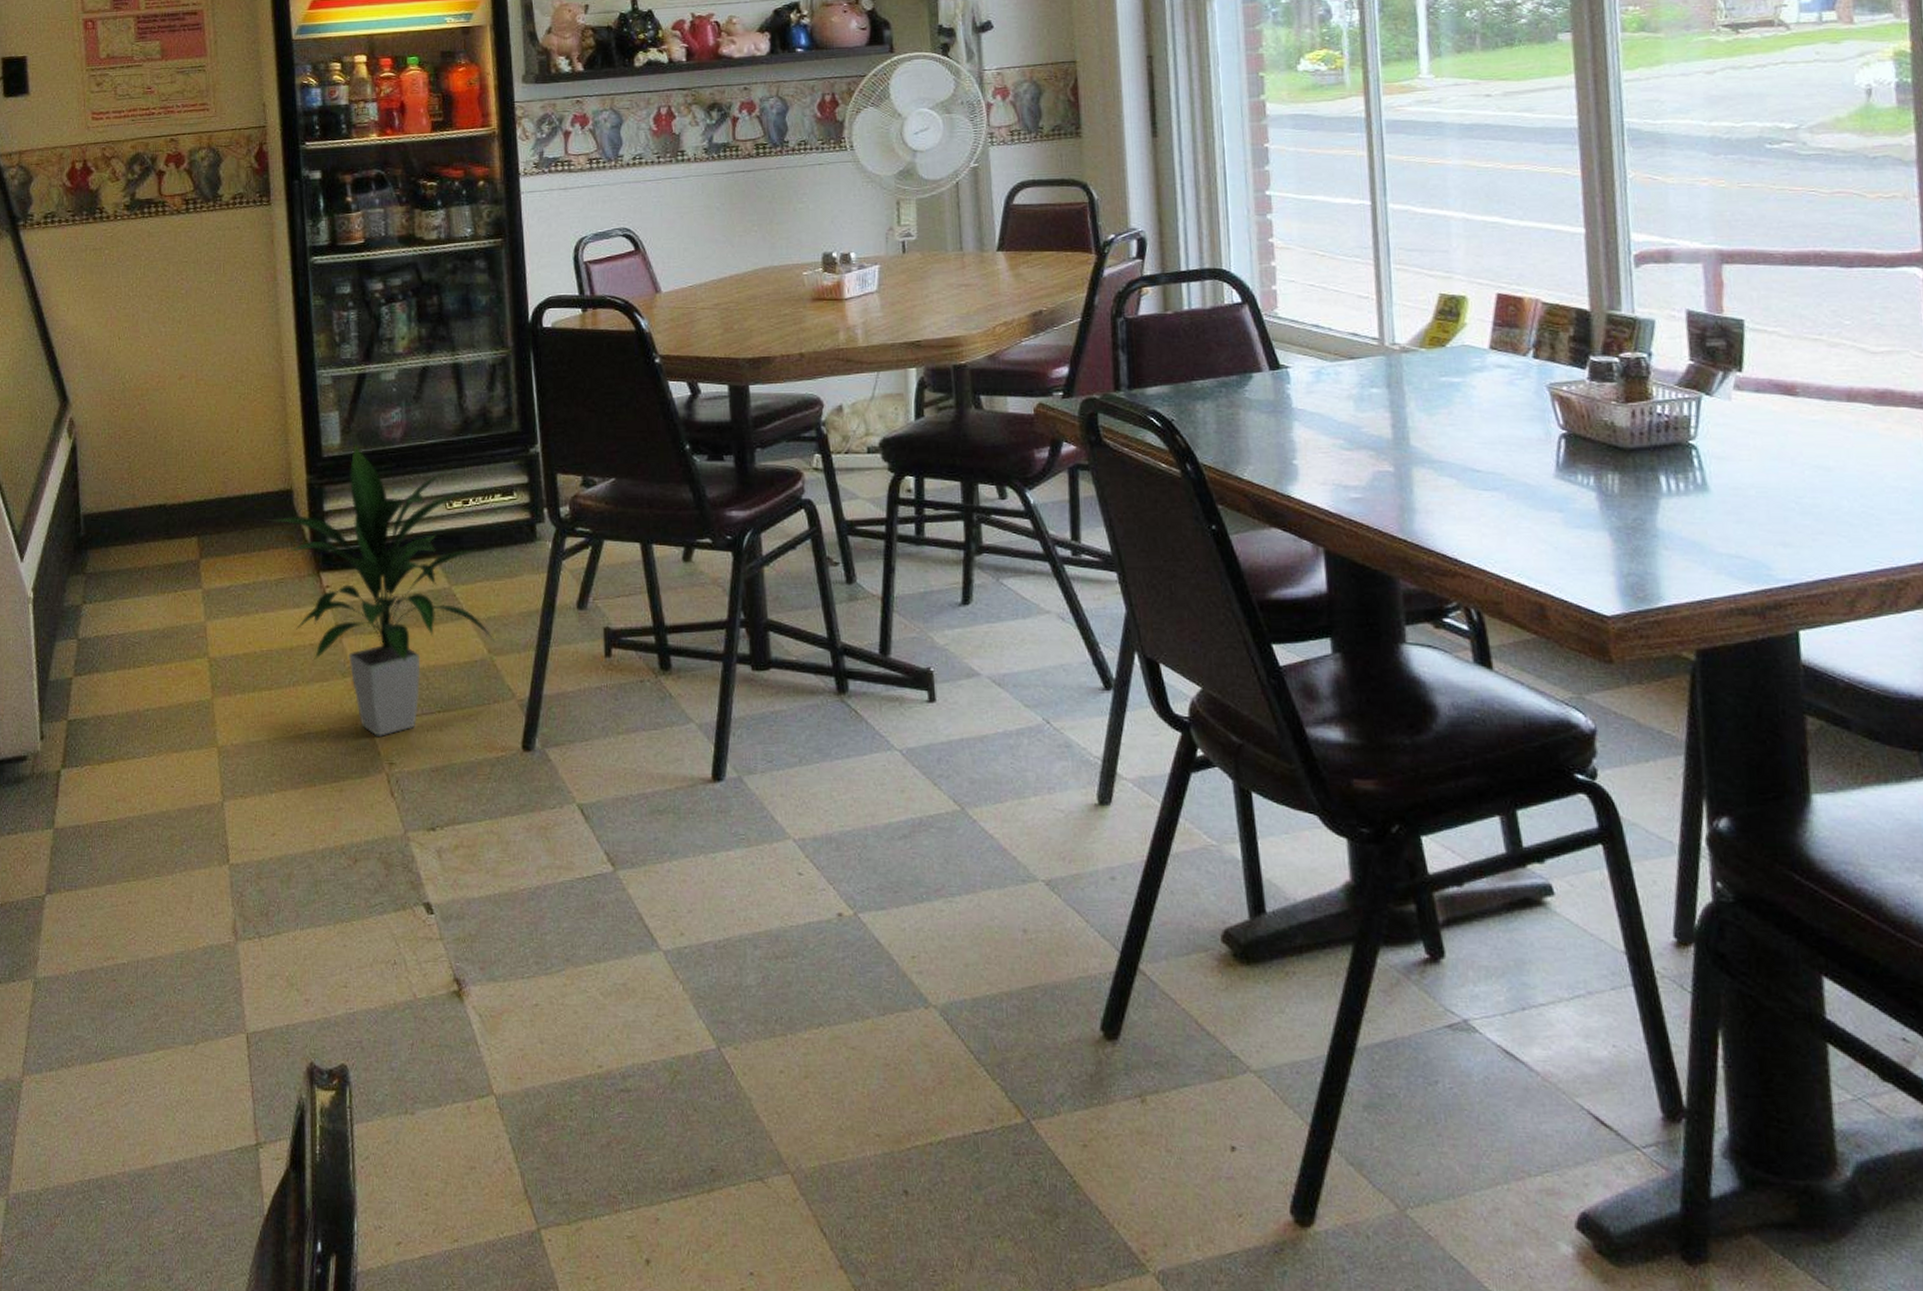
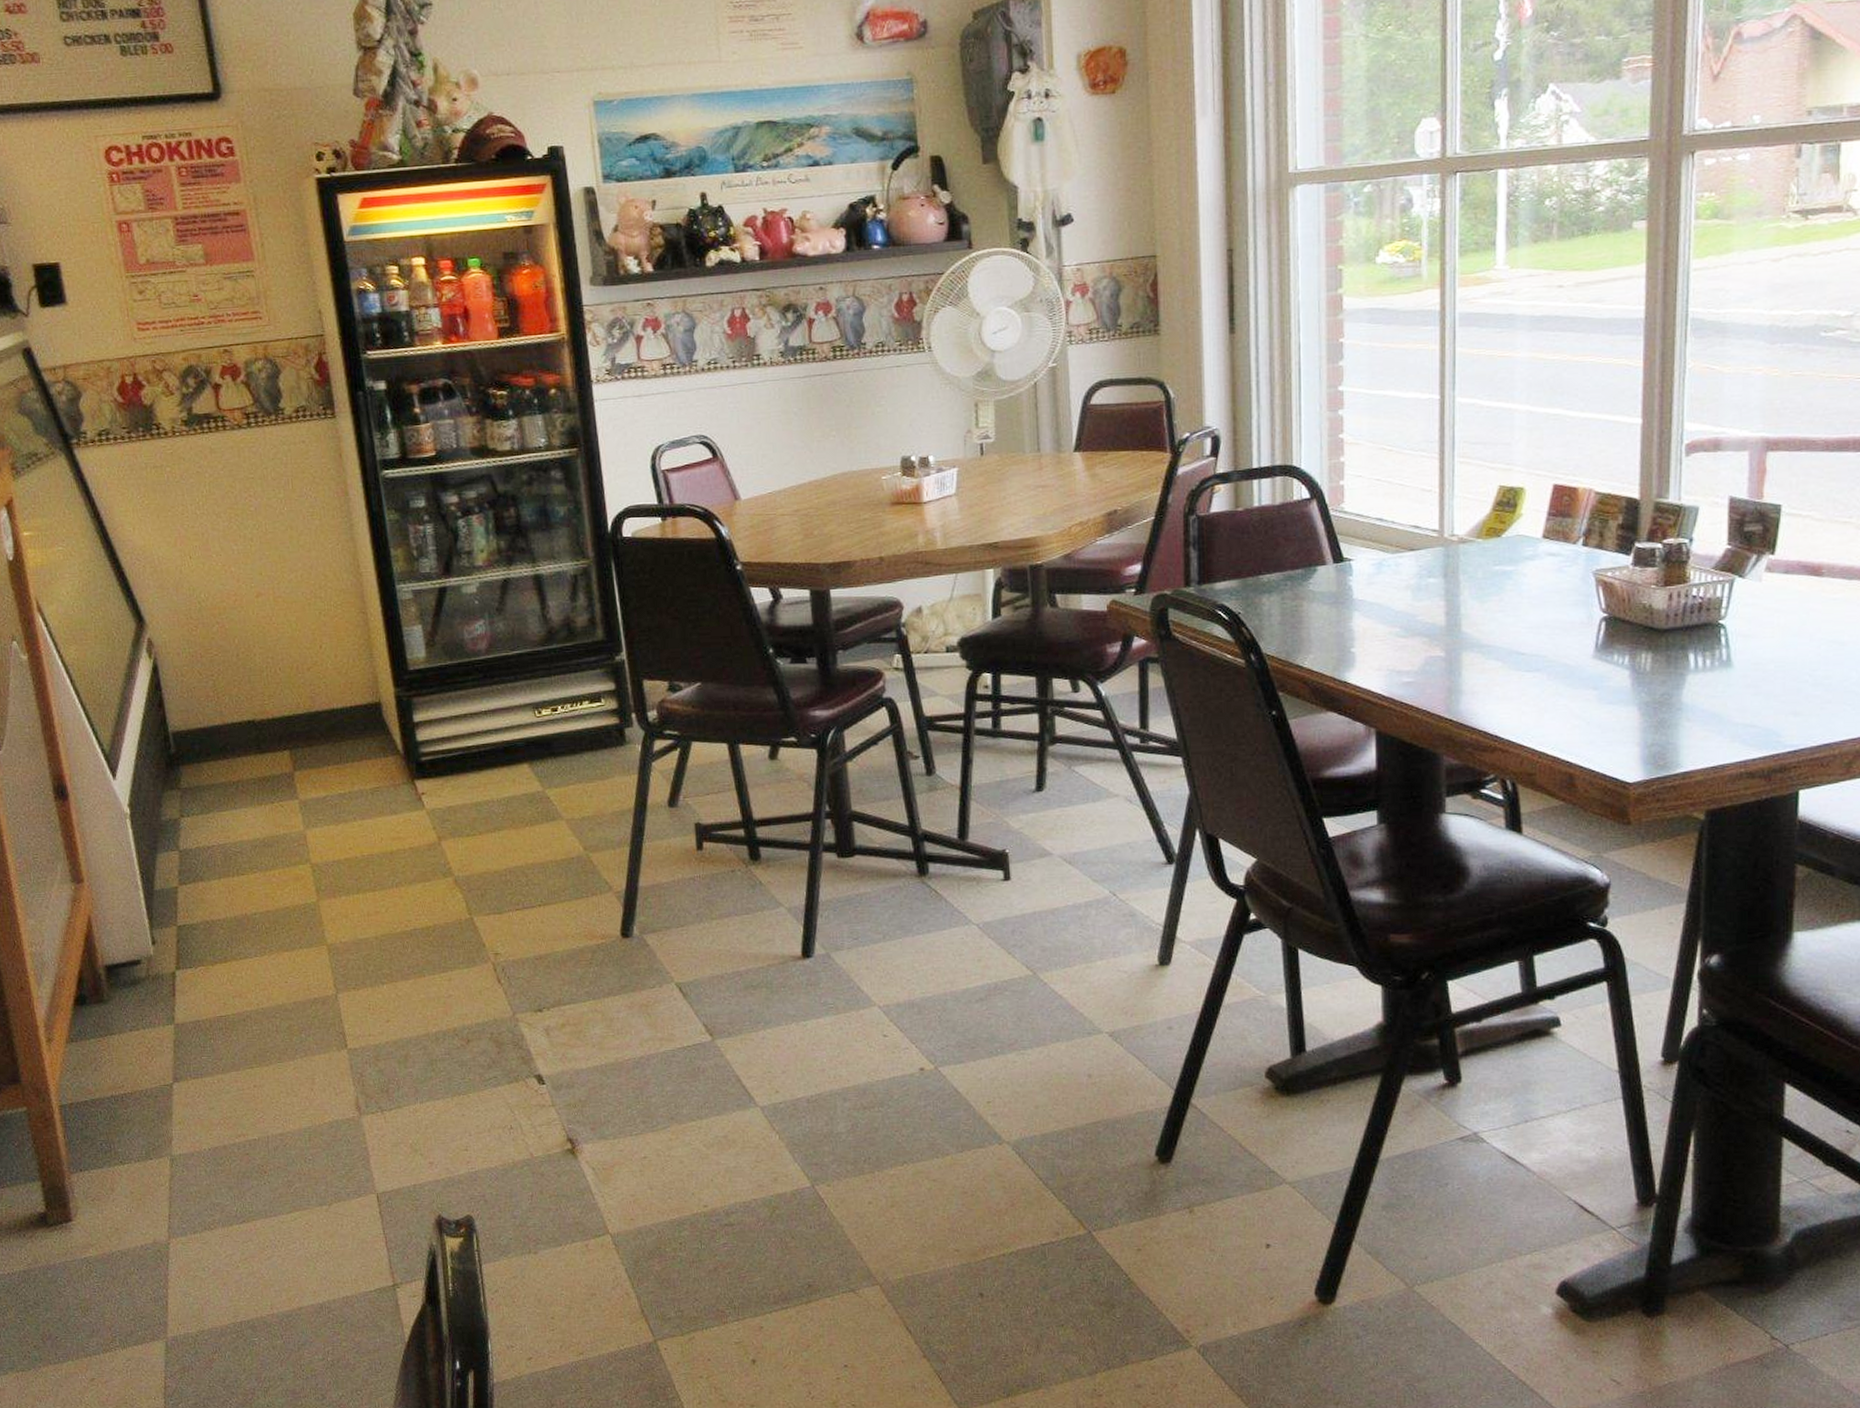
indoor plant: present [266,445,496,736] -> none [357,657,591,930]

